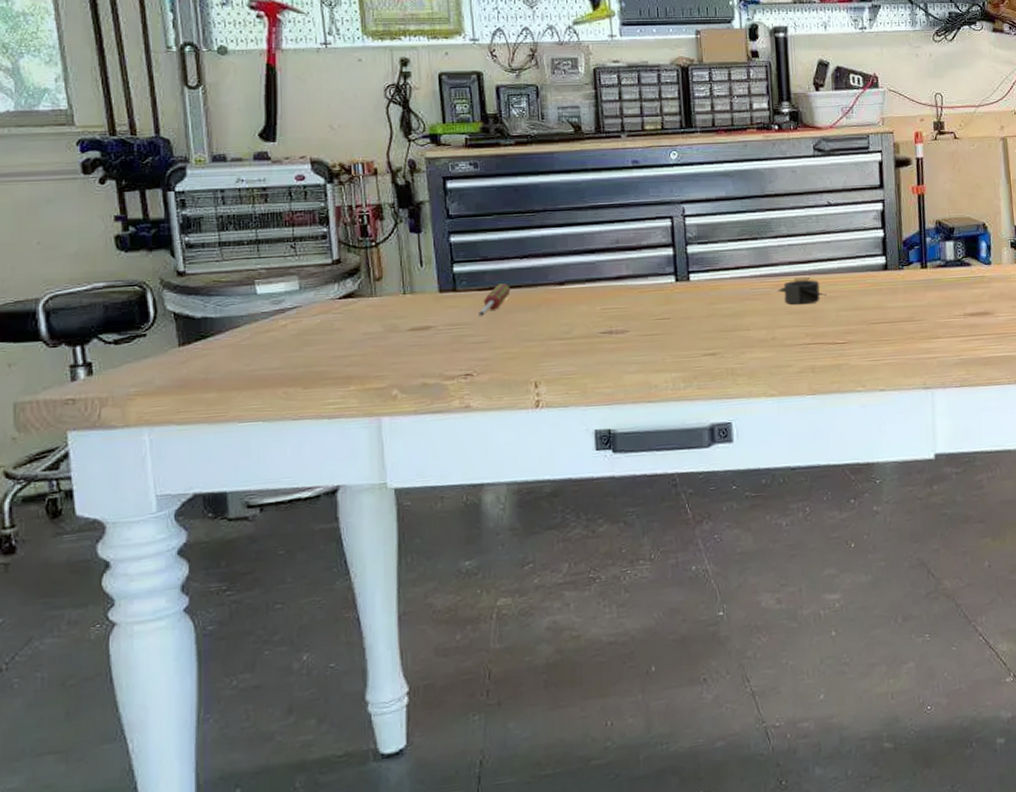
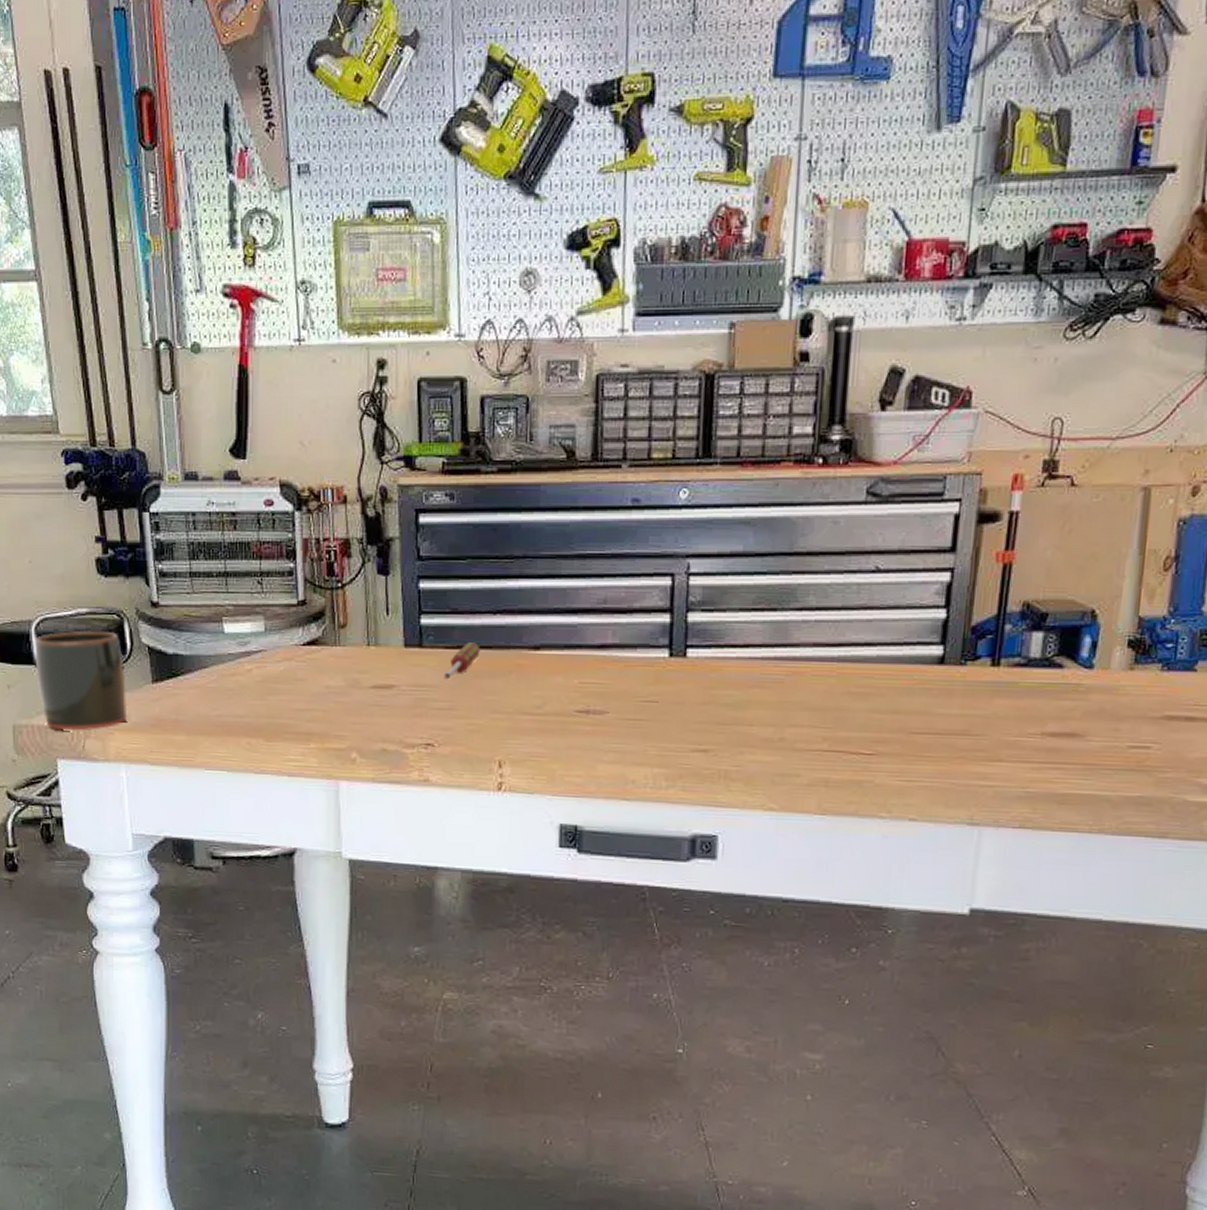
mug: none [42,302,151,403] -> present [35,630,128,731]
duct tape: present [778,280,827,304] -> none [794,668,858,699]

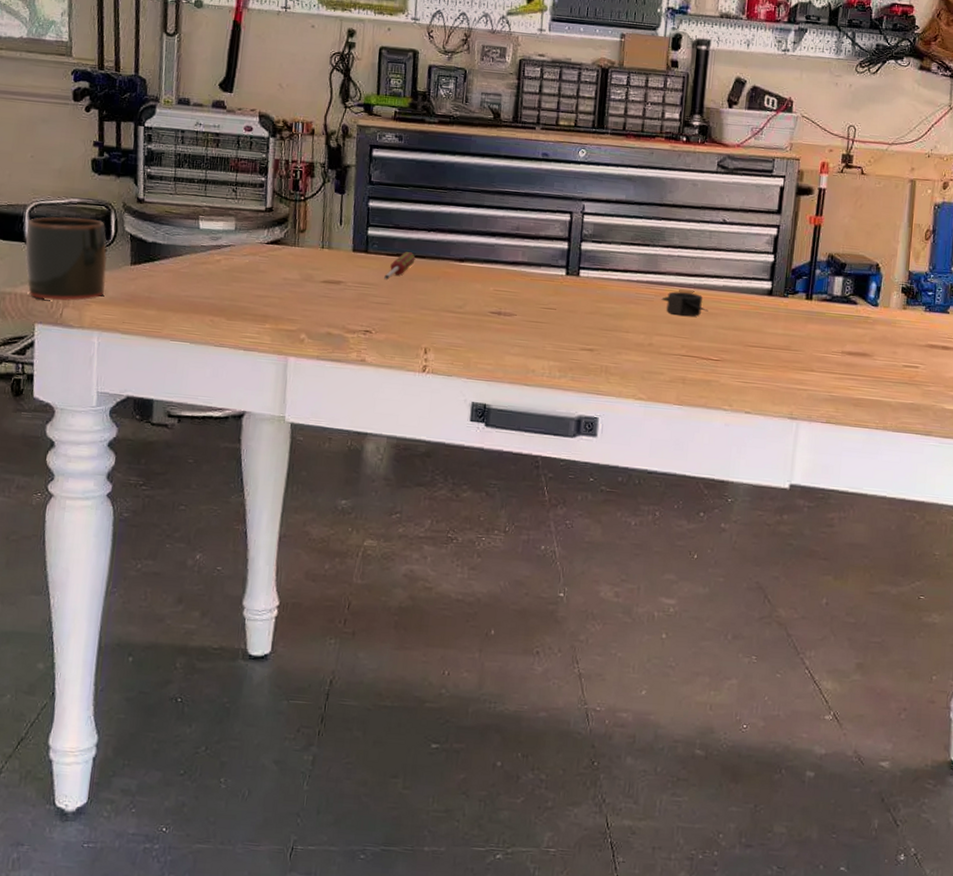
duct tape: none [794,668,858,699] -> present [661,291,708,316]

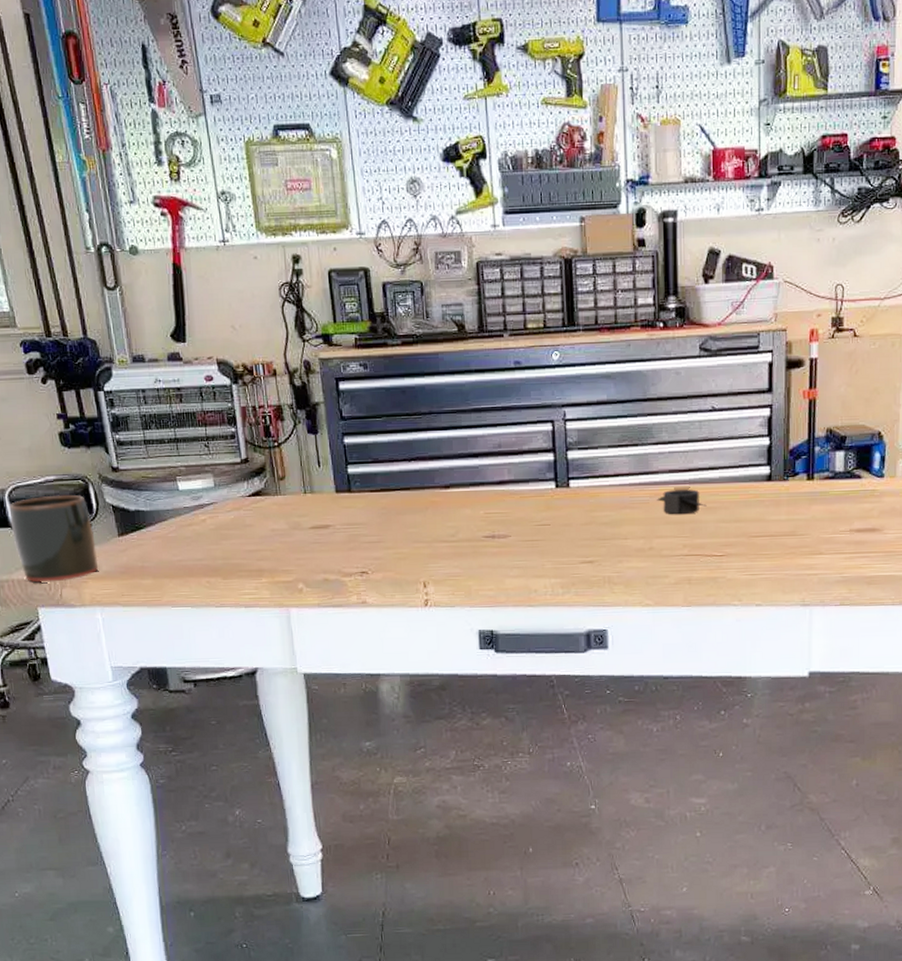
screwdriver: present [384,252,416,280] -> none [372,486,400,518]

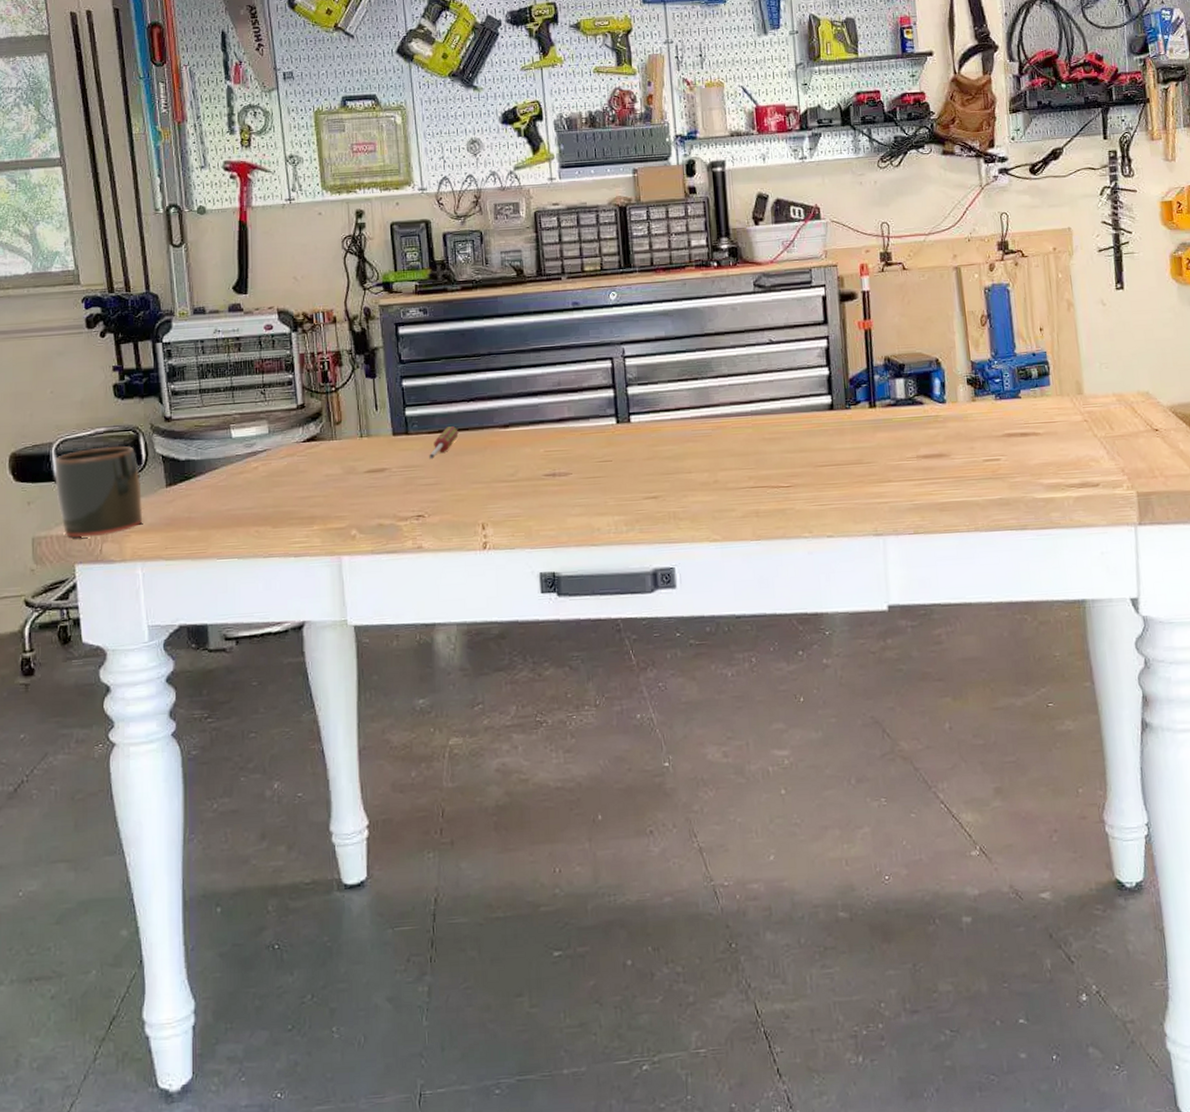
screwdriver: none [372,486,400,518] -> present [429,426,459,460]
duct tape: present [657,489,707,514] -> none [719,421,770,446]

